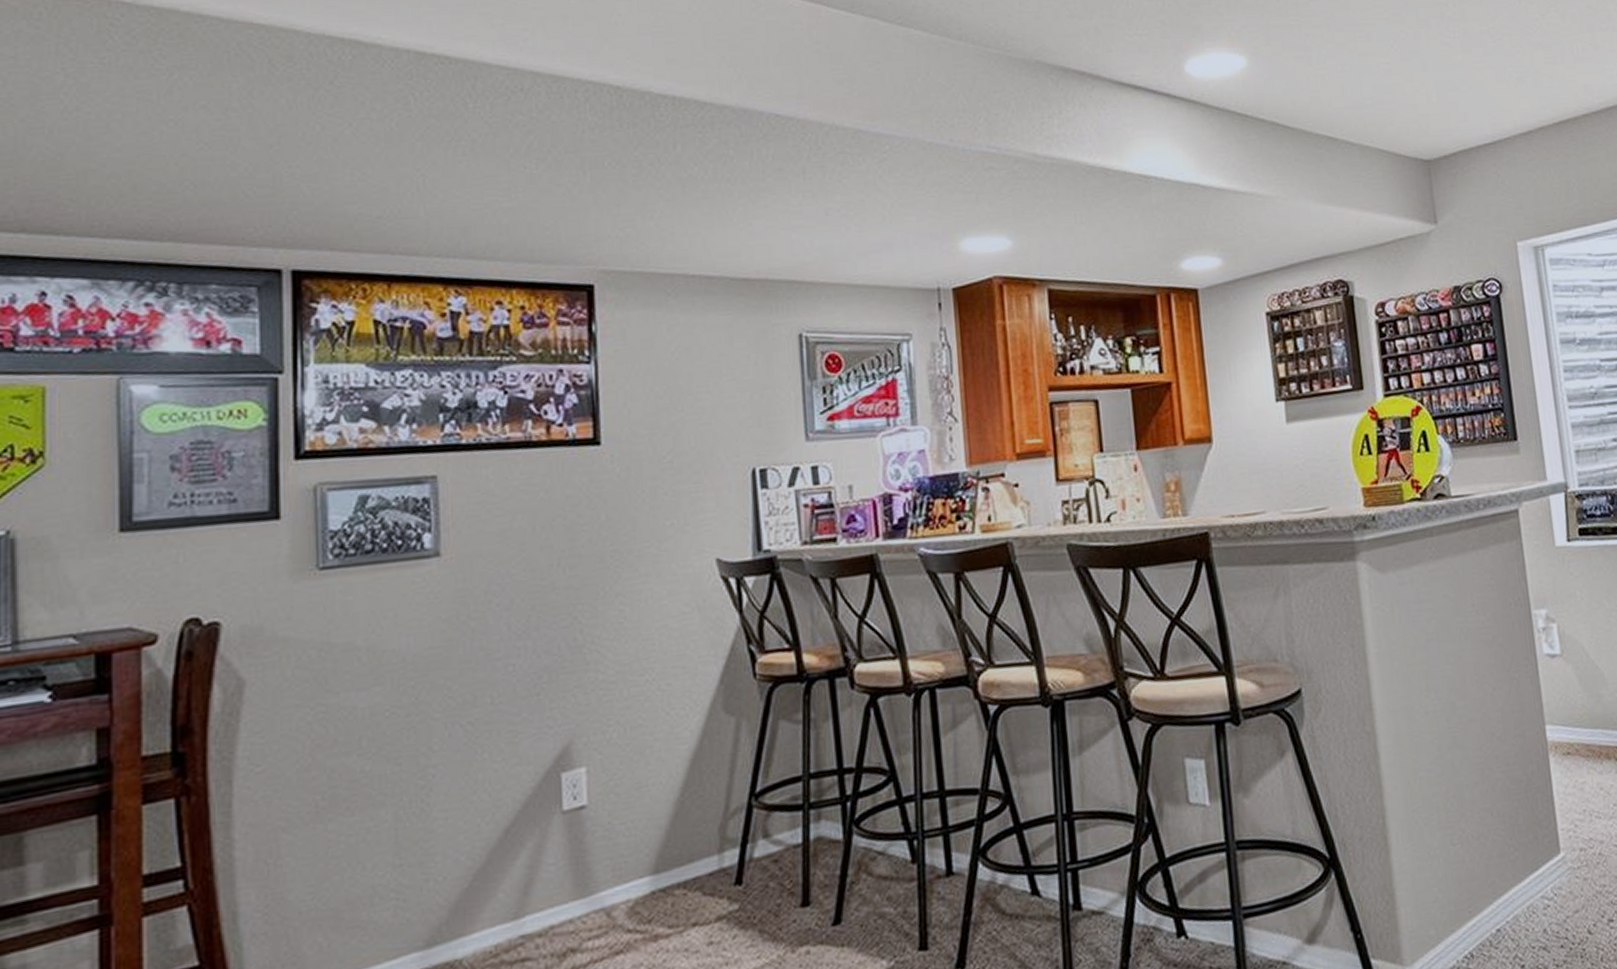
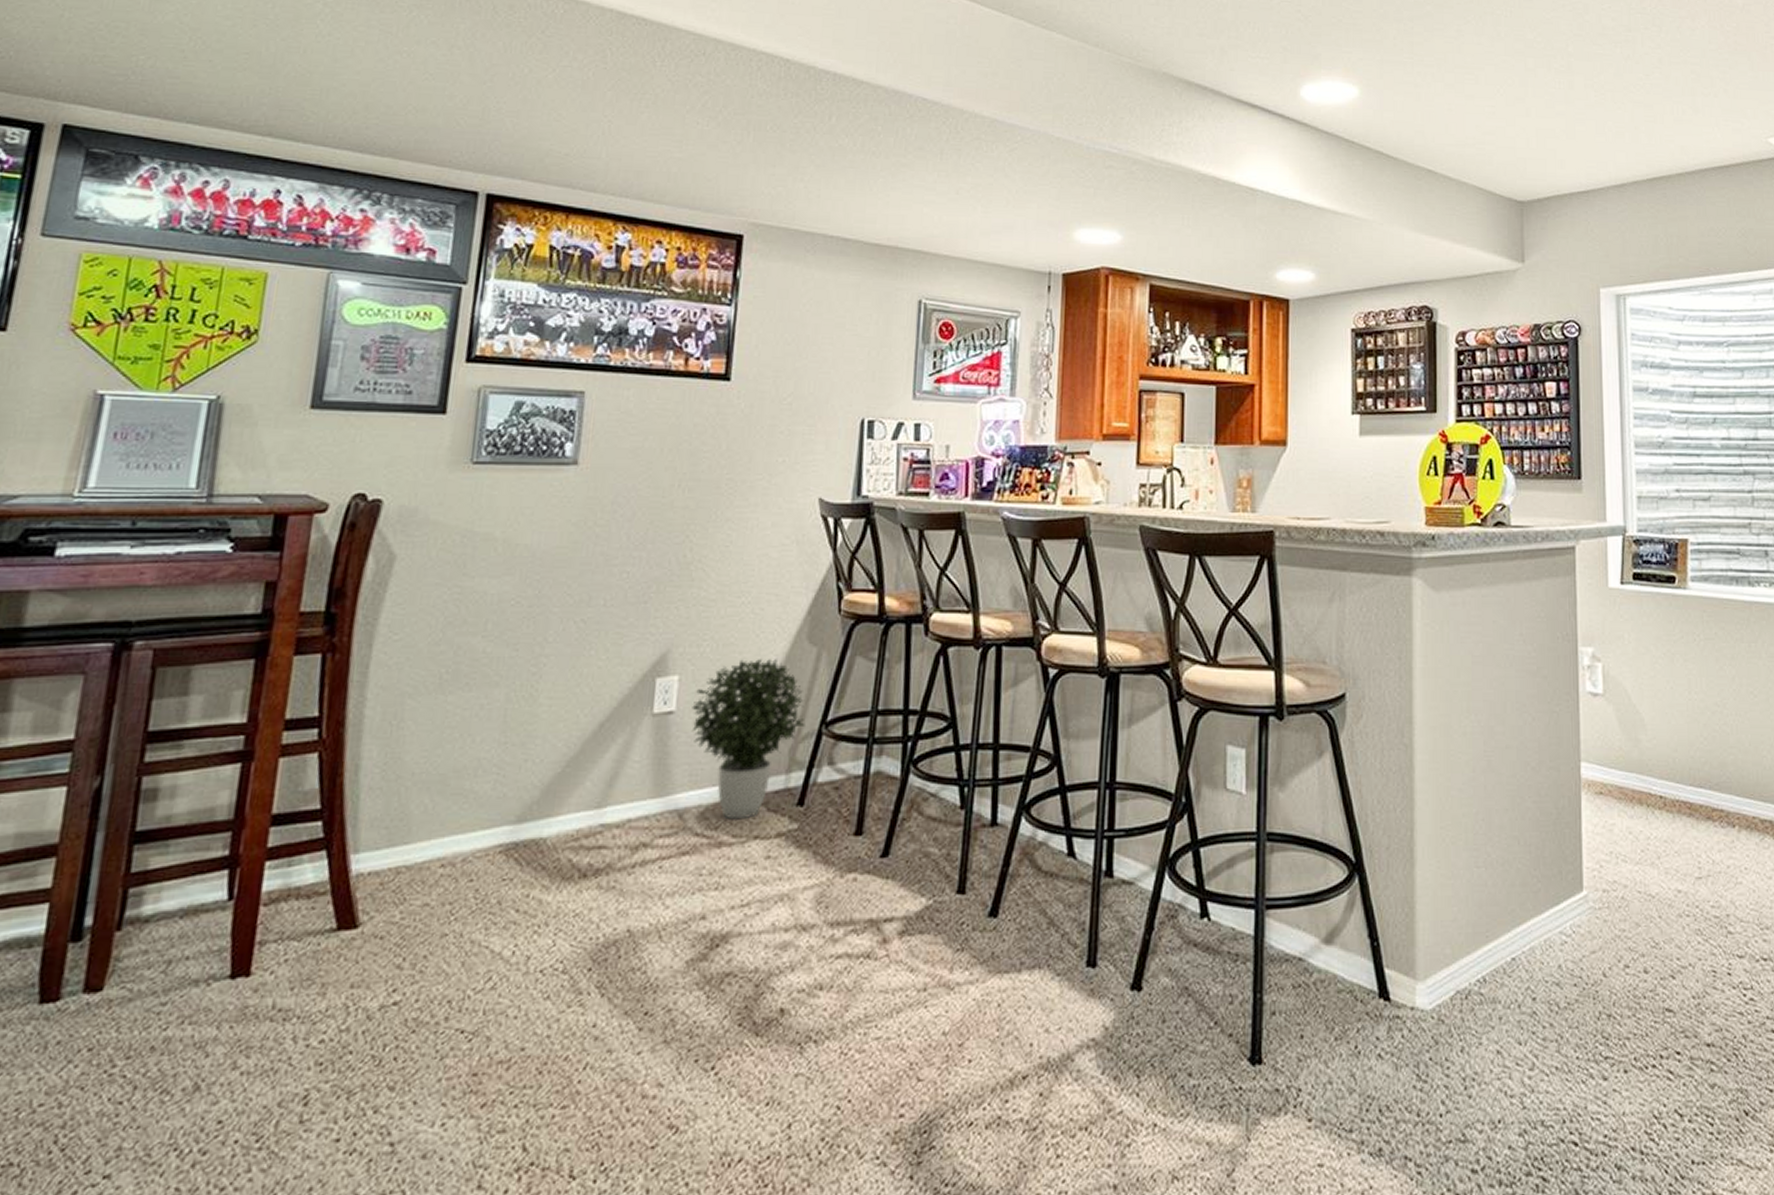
potted plant: none [605,735,733,911] -> present [692,659,806,820]

